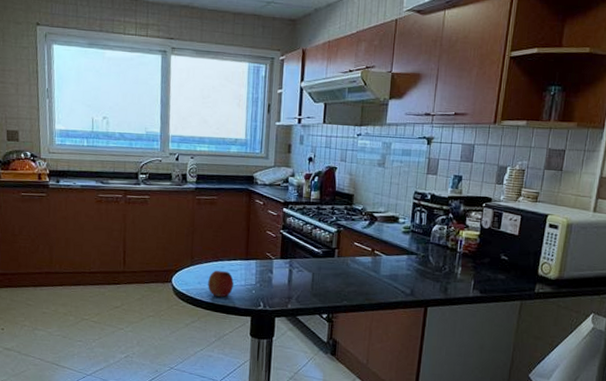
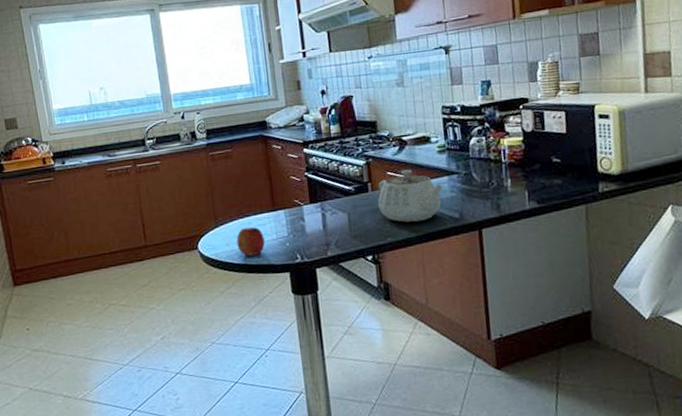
teapot: none [340,243,402,291] -> present [378,169,444,223]

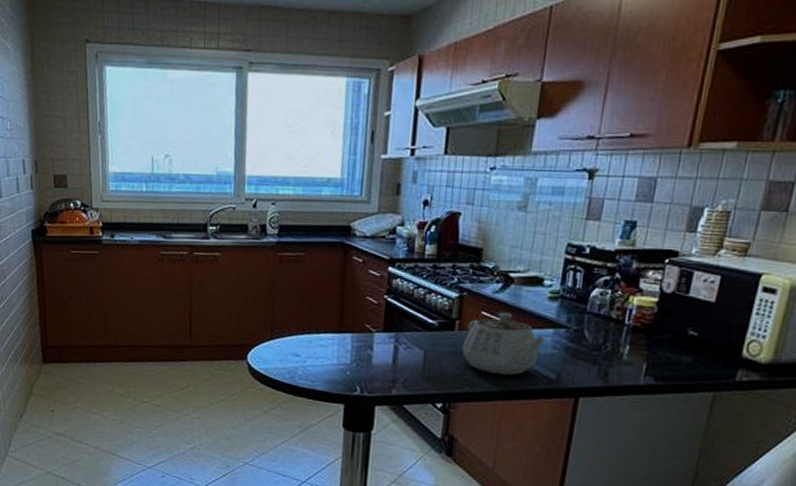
fruit: present [236,227,265,257] -> none [291,346,323,379]

